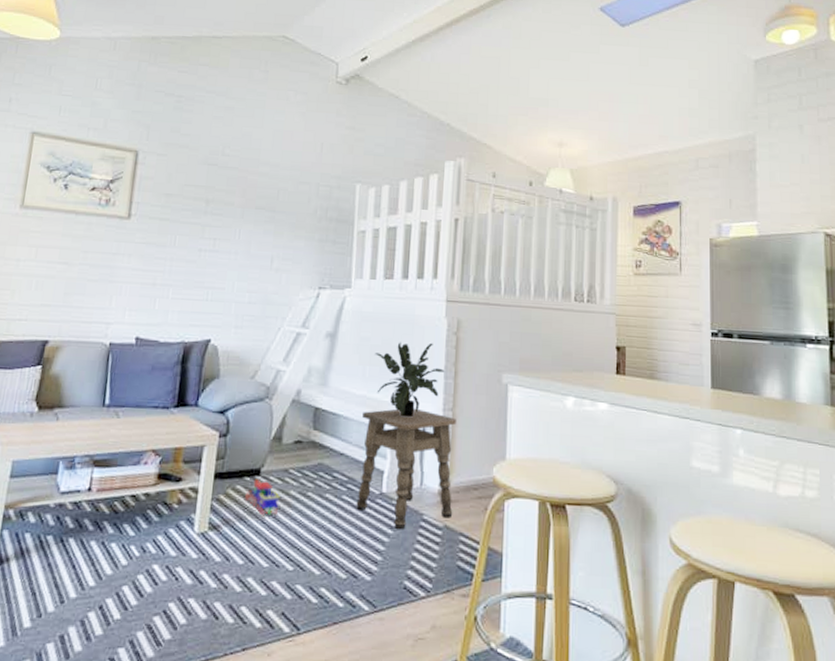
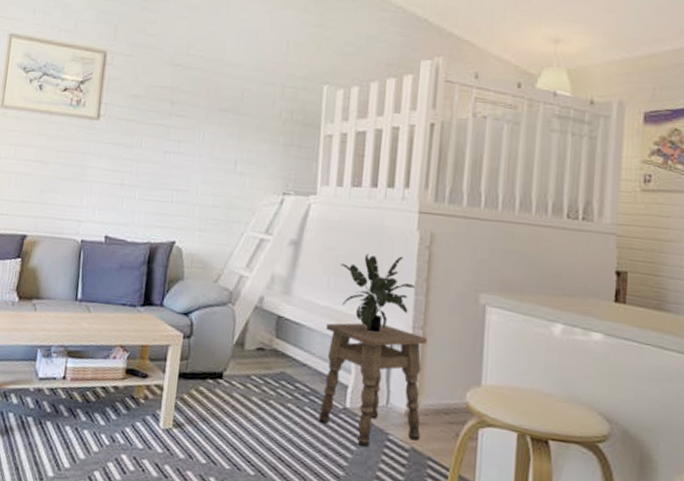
toy train: present [245,479,280,516] -> none [208,382,242,420]

